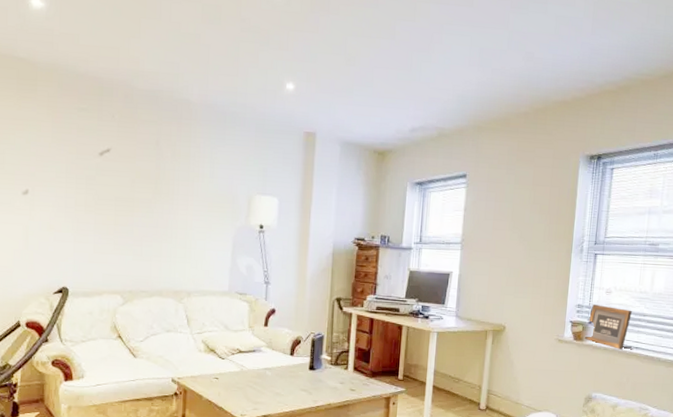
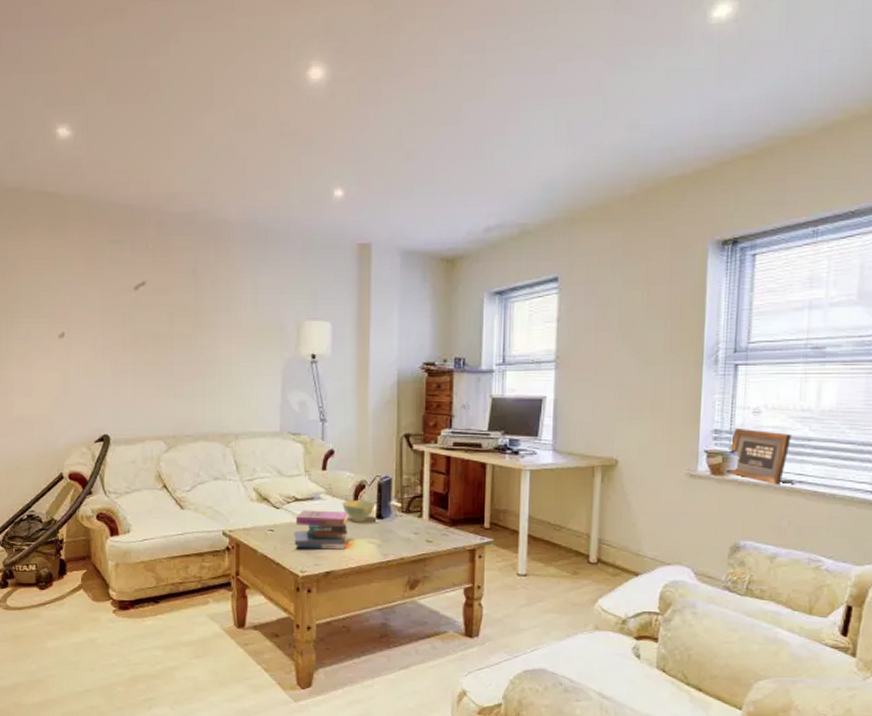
books: none [236,360,285,396] -> present [294,510,349,550]
bowl: none [280,353,309,372] -> present [342,500,376,522]

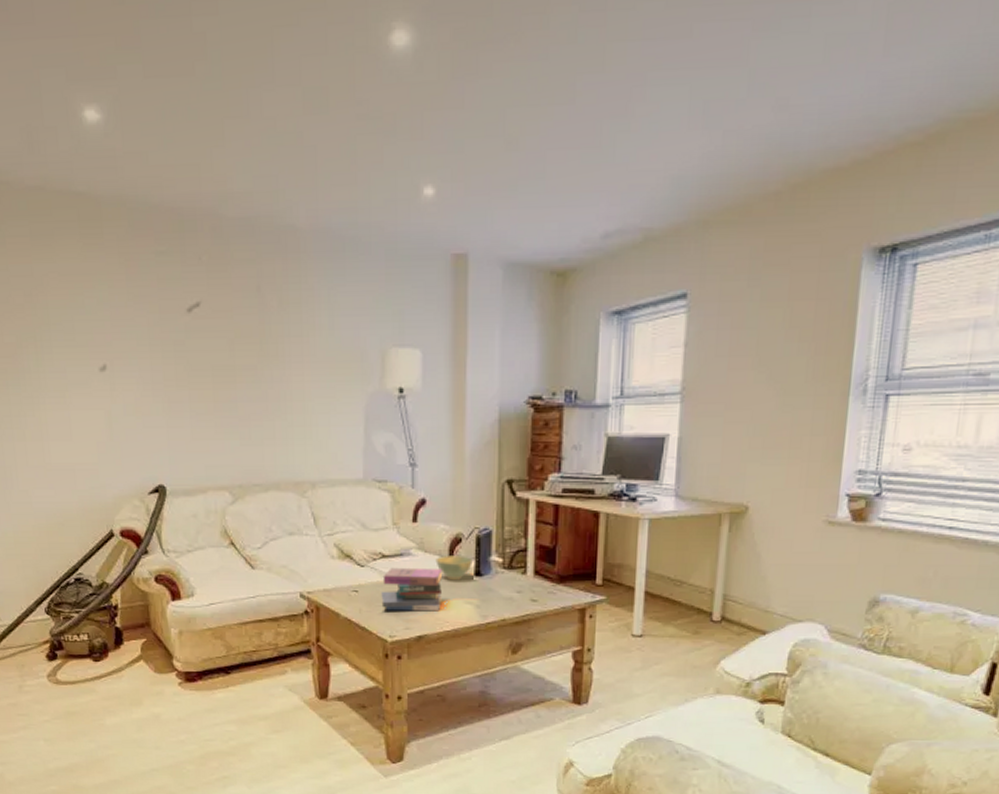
picture frame: present [725,429,791,486] -> none [867,469,944,533]

